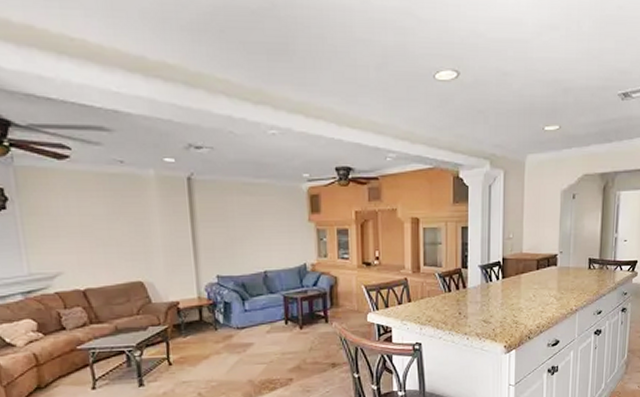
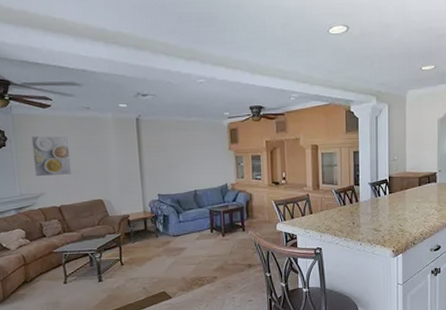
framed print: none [42,197,101,251] -> present [31,136,72,177]

